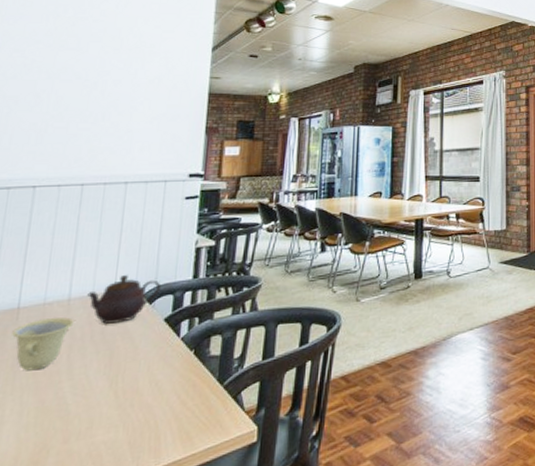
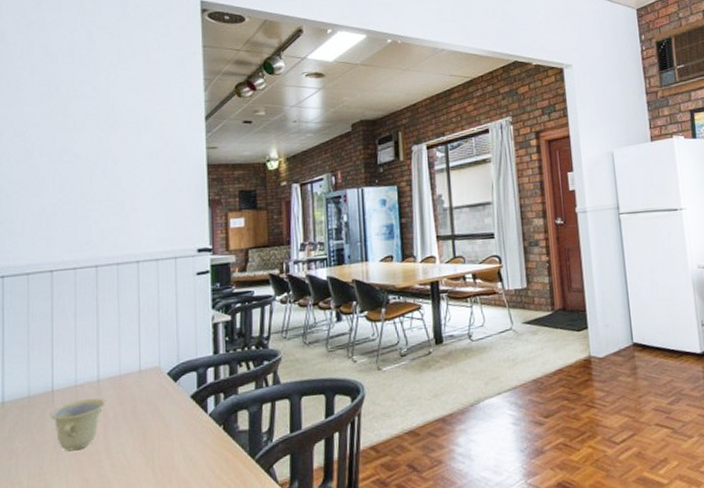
teapot: present [87,275,162,324] -> none [115,354,184,403]

